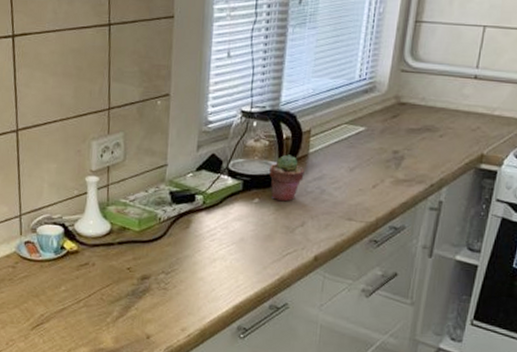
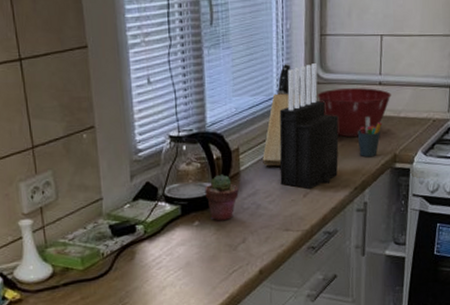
knife block: none [334,47,395,153] -> present [262,63,307,167]
knife block: none [349,50,424,181] -> present [279,63,339,190]
mixing bowl: none [402,78,487,132] -> present [317,87,391,138]
pen holder: none [441,111,472,155] -> present [357,116,383,158]

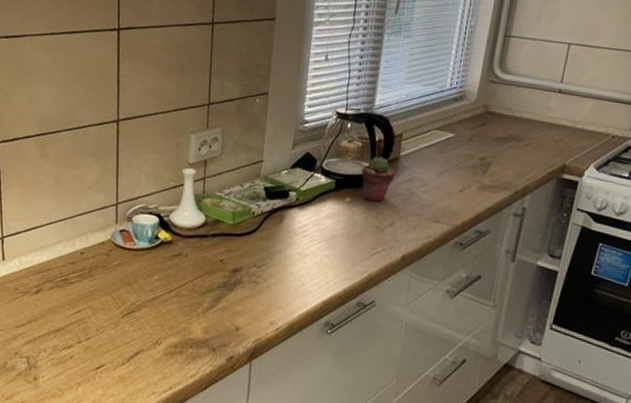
knife block: present [262,63,307,167] -> none [424,58,485,158]
knife block: present [279,63,339,190] -> none [438,62,510,186]
mixing bowl: present [317,87,391,138] -> none [491,90,570,142]
pen holder: present [357,116,383,158] -> none [526,122,556,164]

